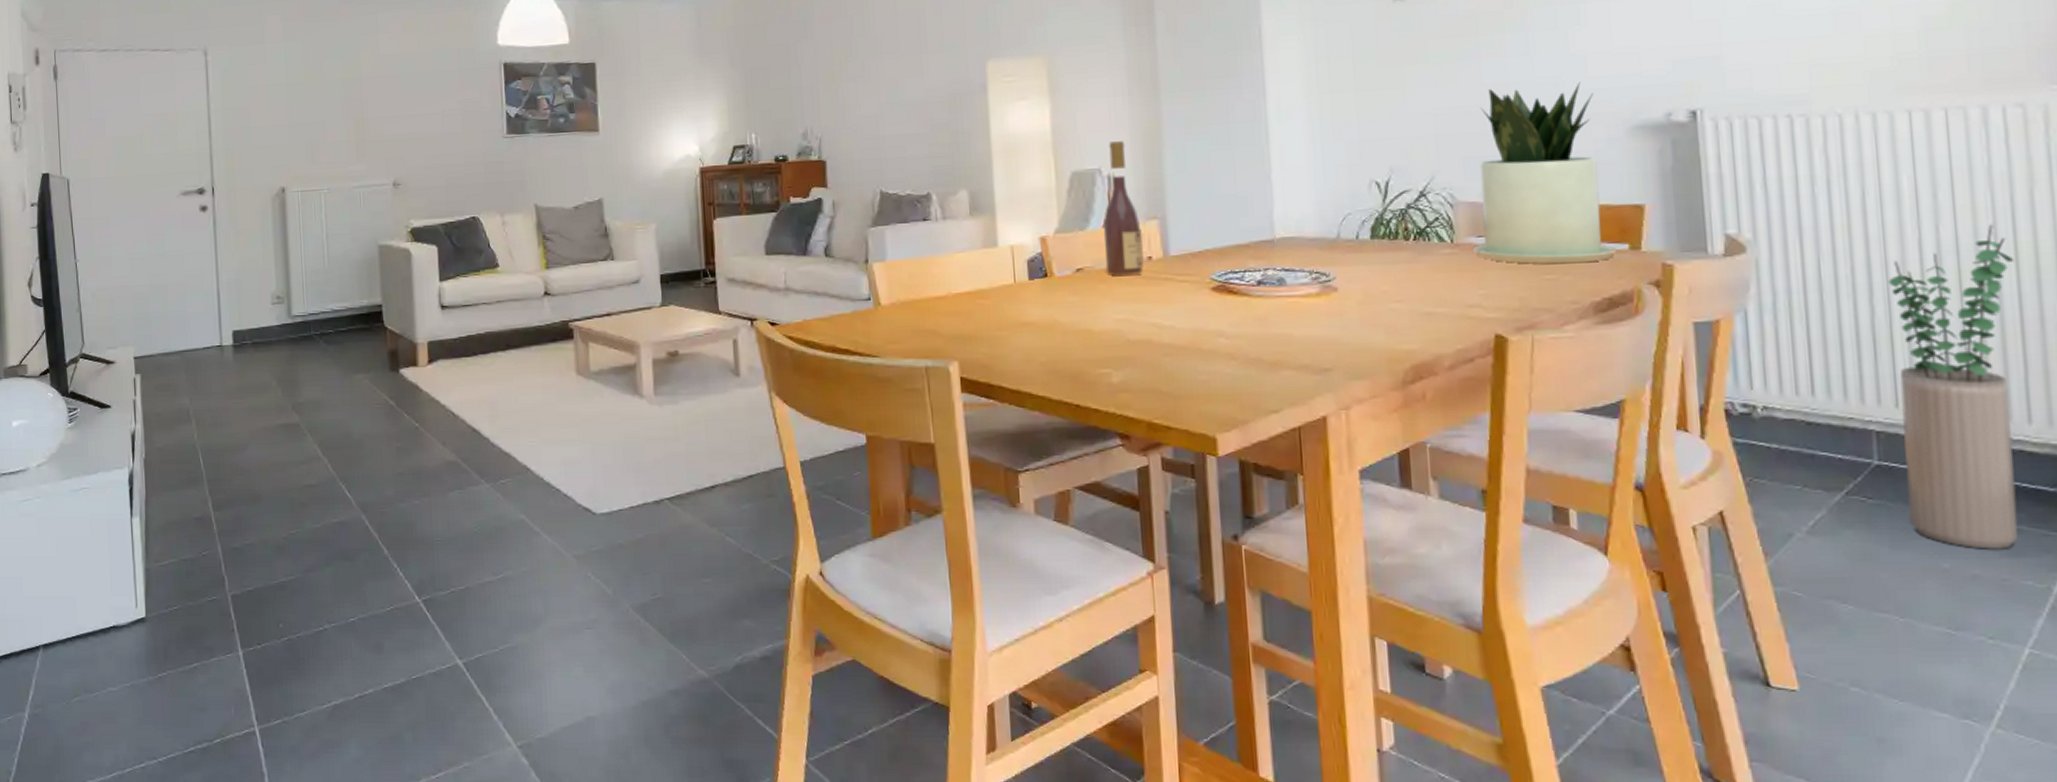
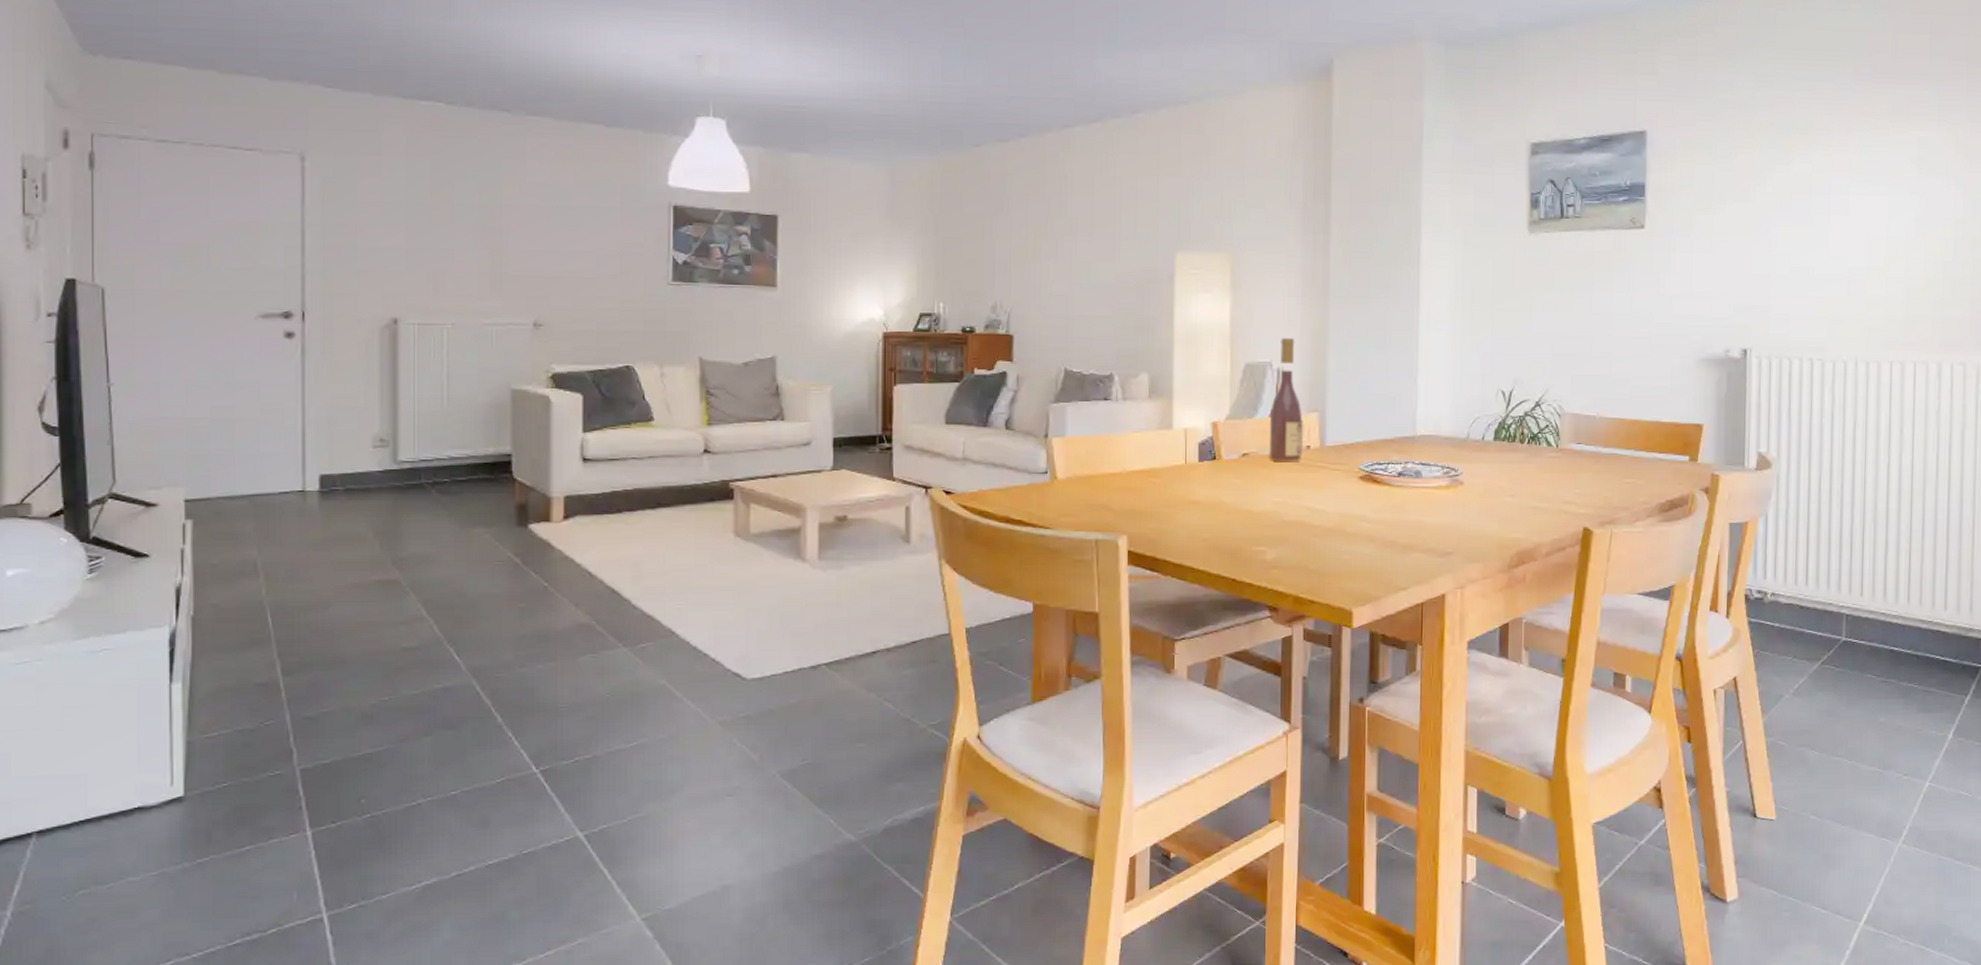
planter: present [1472,82,1617,265] -> none [1572,318,1680,470]
vase: present [1888,224,2019,549] -> none [1861,455,1948,707]

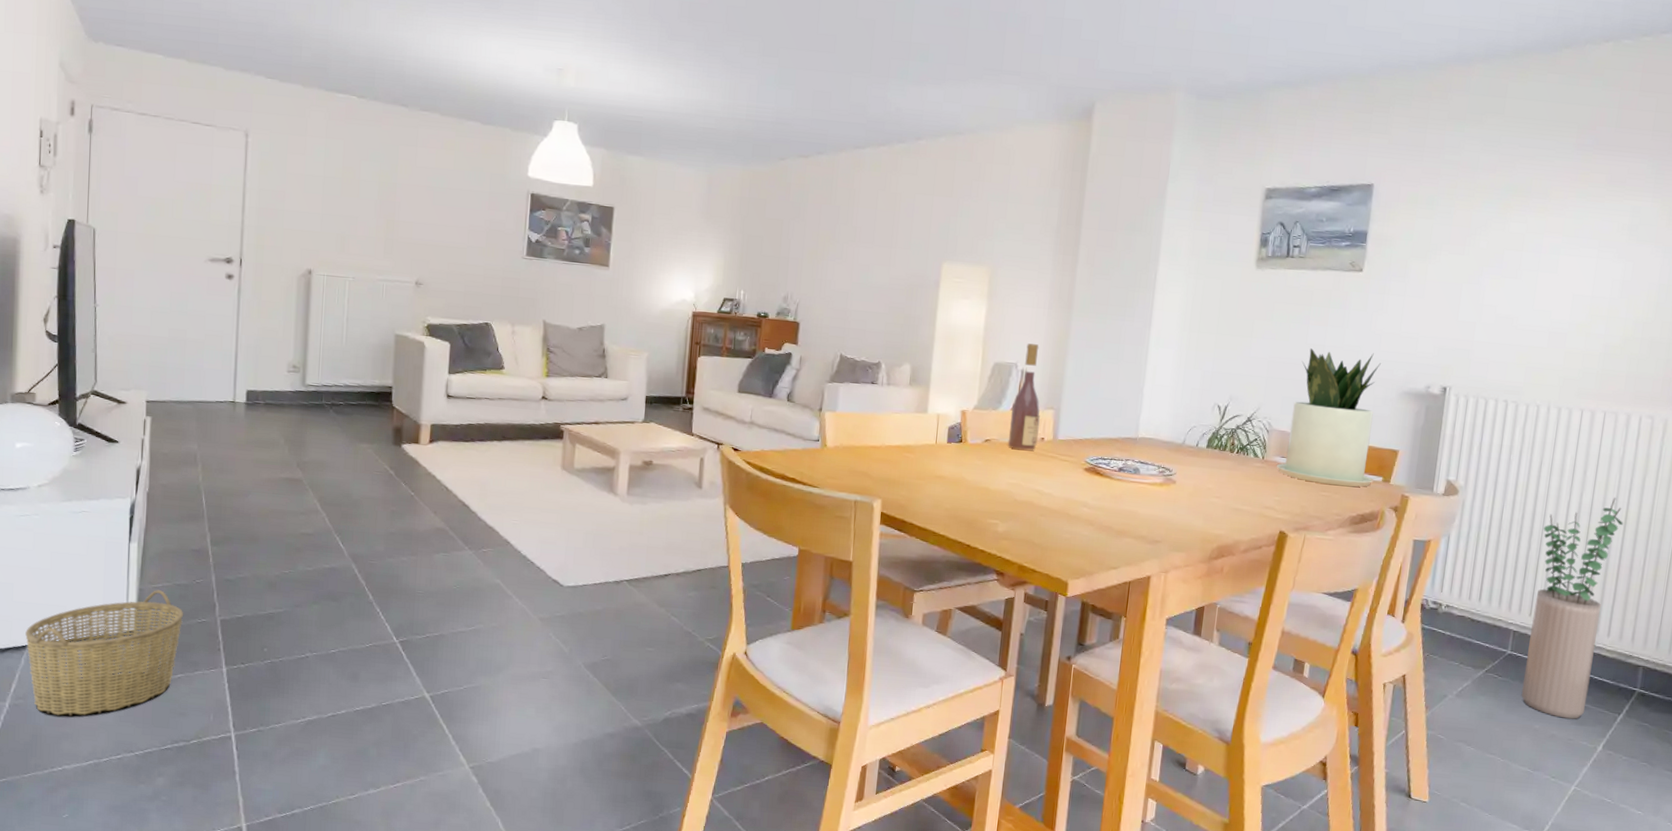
basket: none [31,740,250,922] -> present [25,590,184,718]
planter: none [1572,318,1680,470] -> present [1276,348,1381,488]
vase: none [1861,455,1948,707] -> present [1521,497,1624,719]

